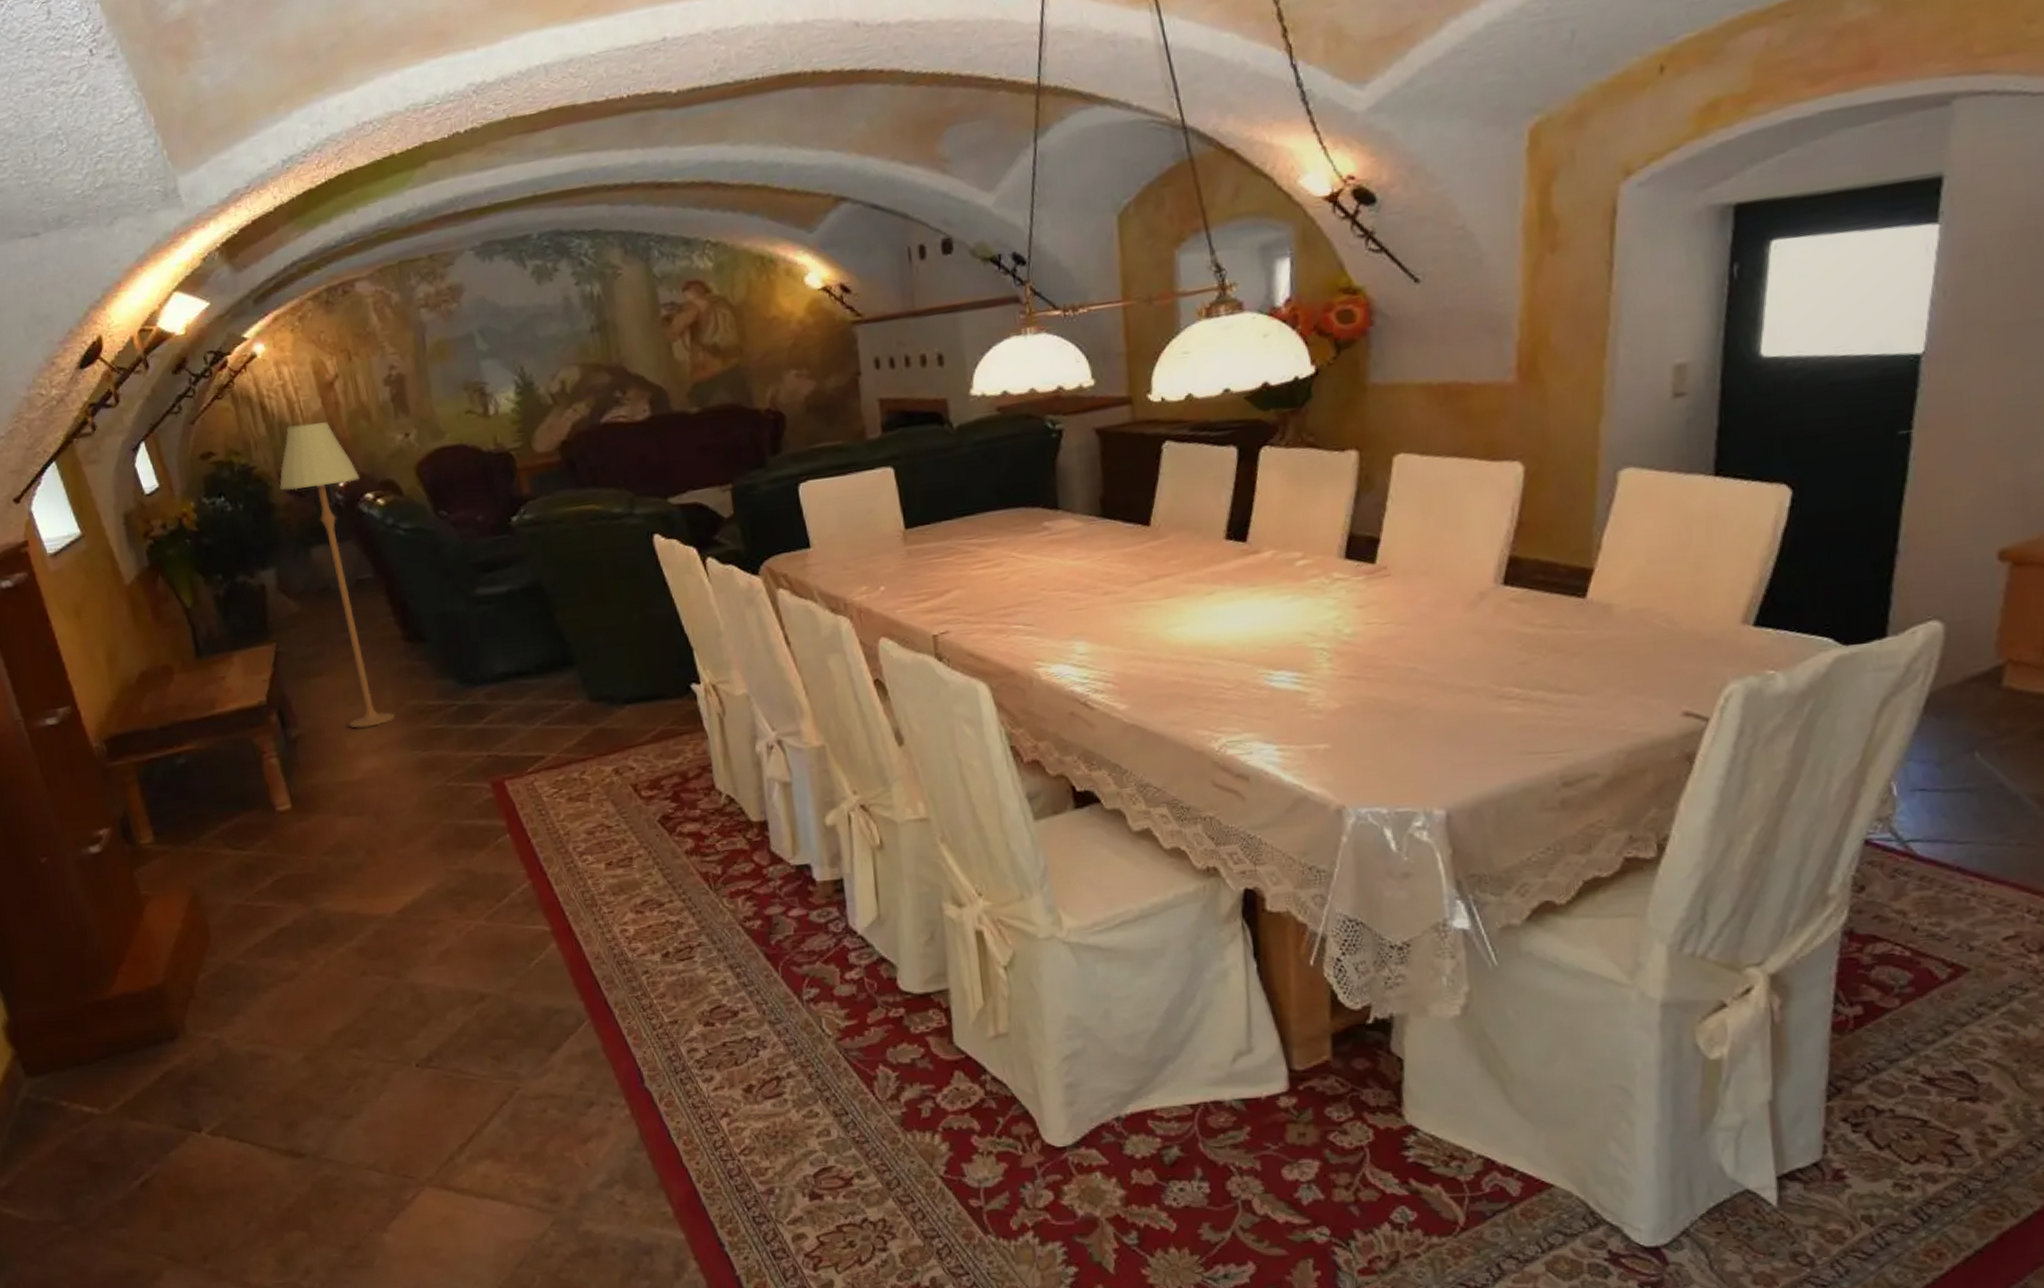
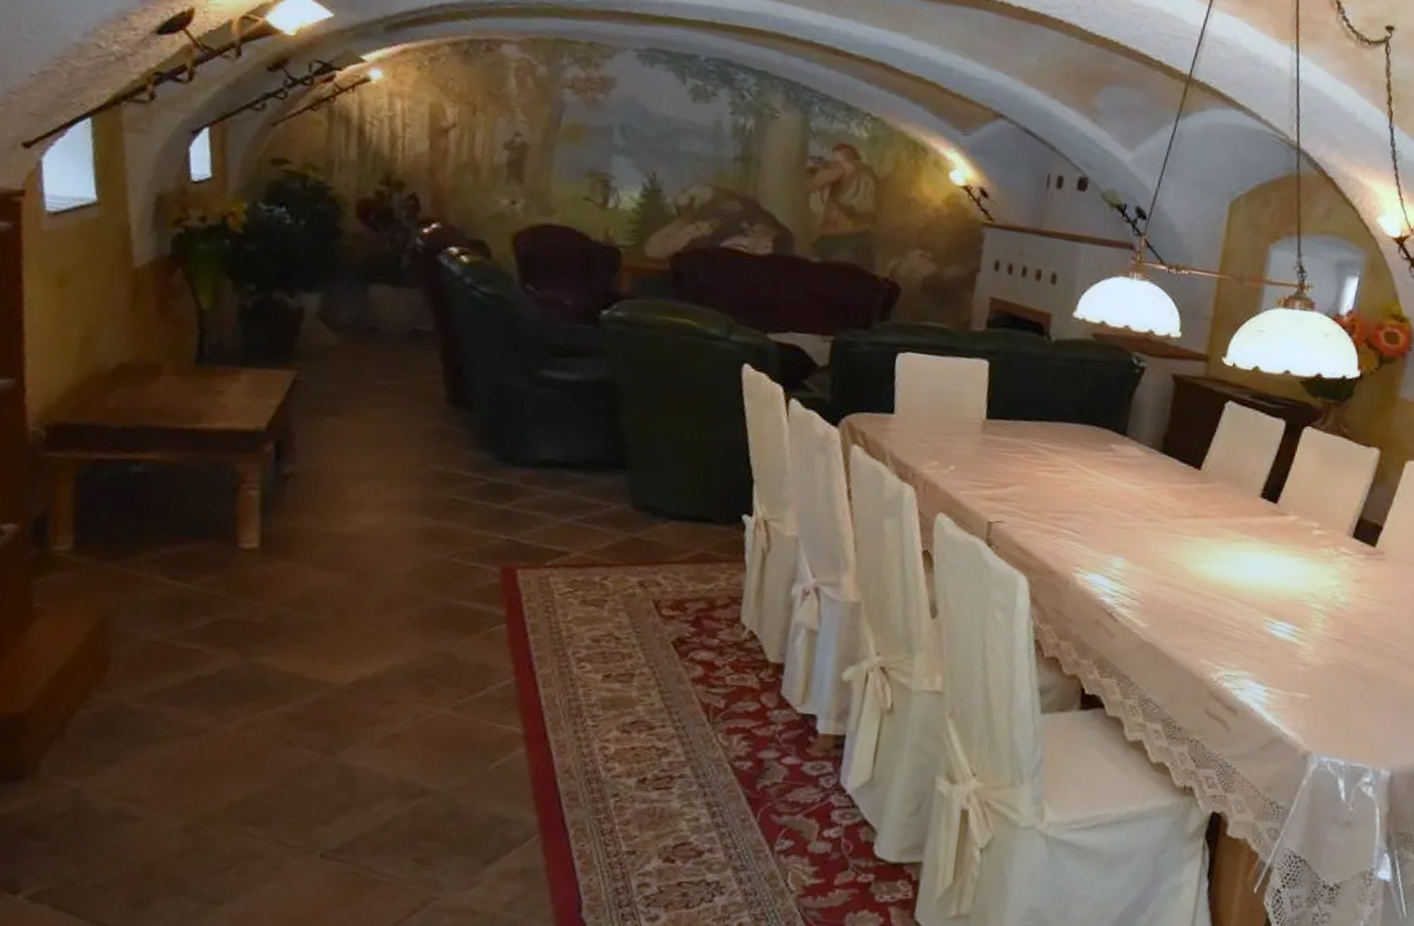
floor lamp: present [279,422,396,729] -> none [354,158,450,483]

